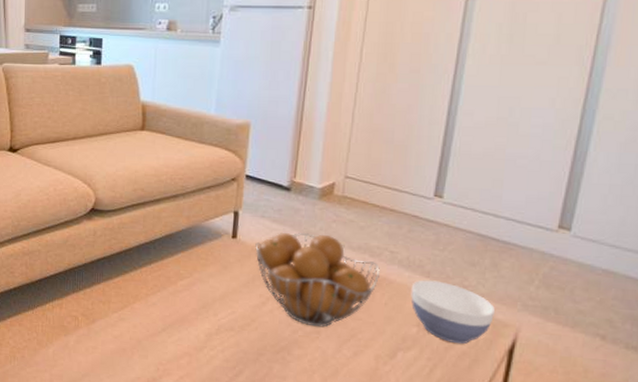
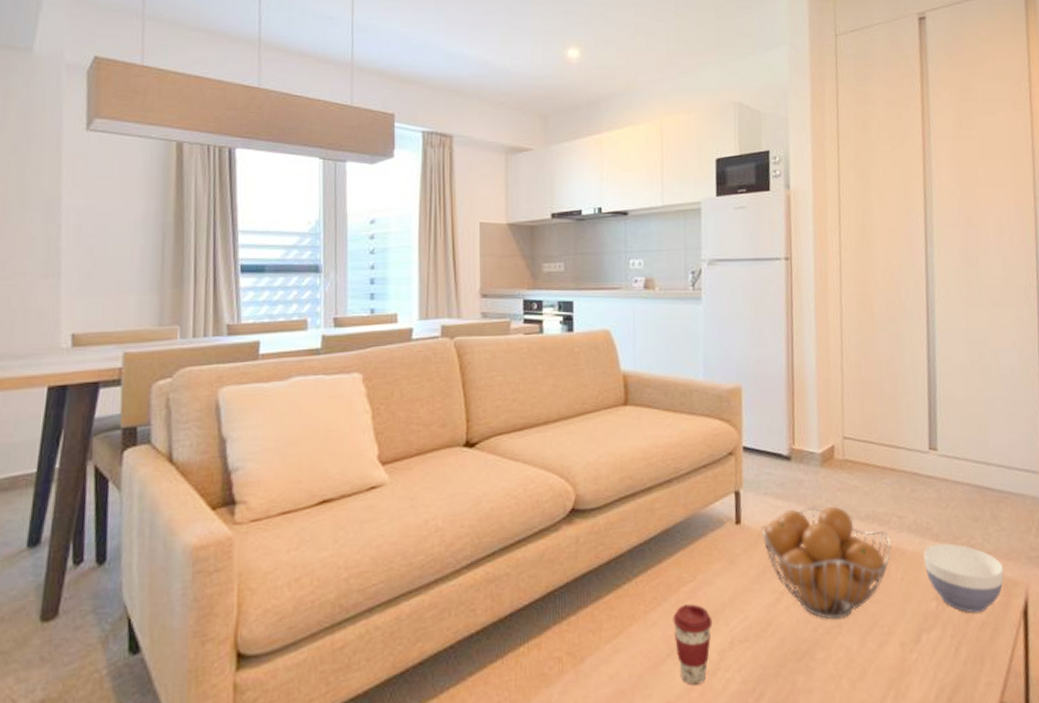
coffee cup: none [169,294,204,355] -> present [672,604,713,685]

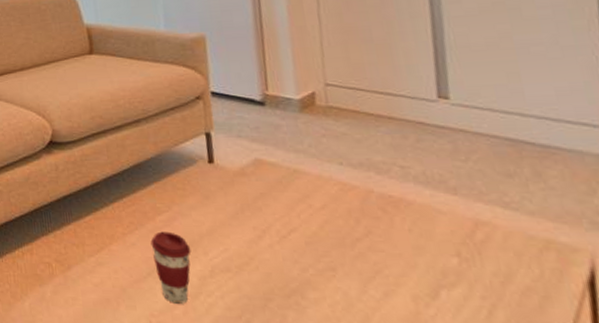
fruit basket: present [761,506,892,620] -> none [236,150,394,263]
bowl: present [923,543,1004,614] -> none [437,198,556,277]

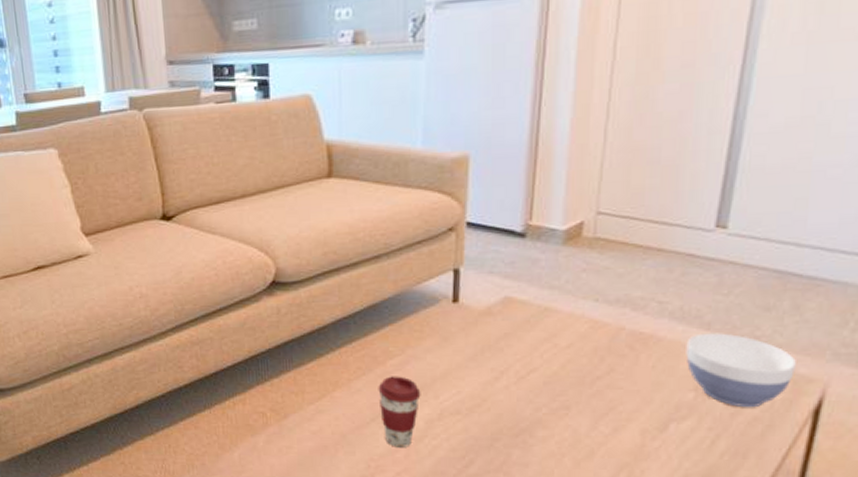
bowl: none [437,198,556,277] -> present [686,333,796,408]

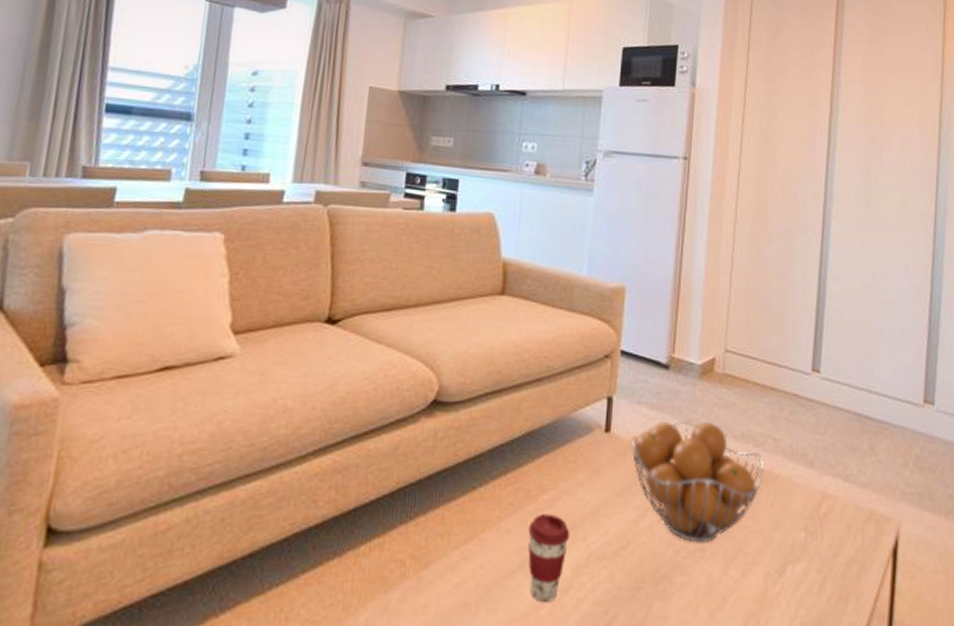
fruit basket: none [483,287,647,402] -> present [631,420,765,543]
bowl: present [686,333,796,408] -> none [796,471,876,548]

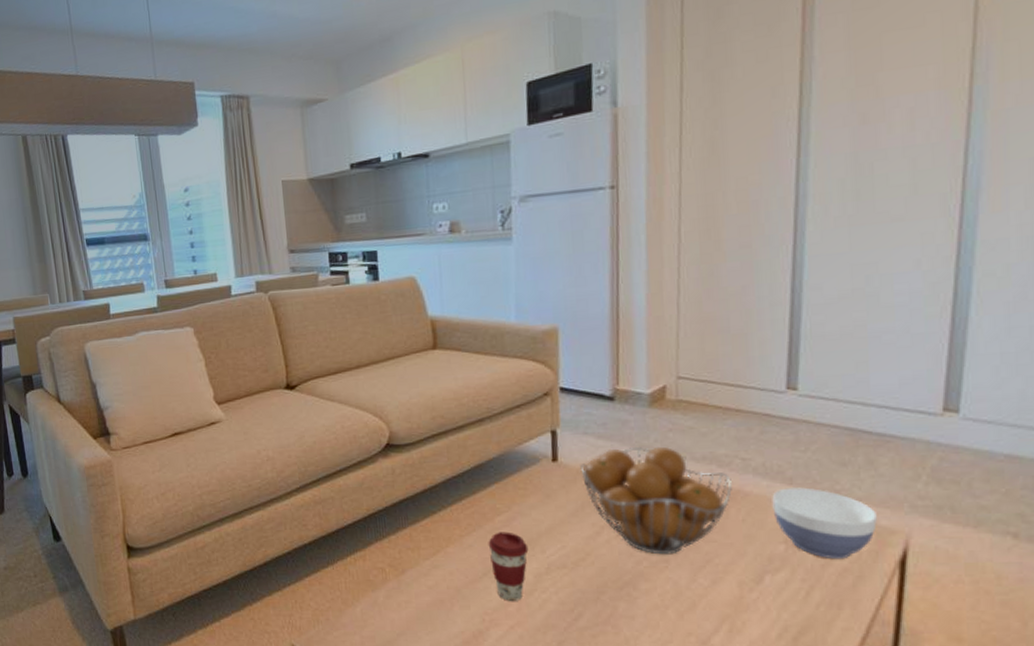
bowl: none [796,471,876,548] -> present [772,487,877,560]

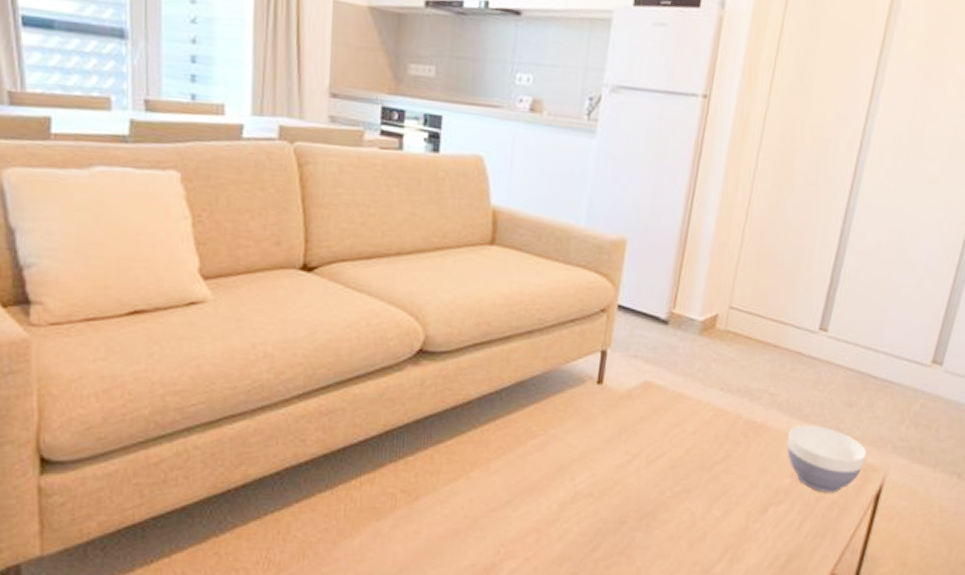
coffee cup: present [488,531,529,601] -> none [516,456,558,531]
fruit basket: present [580,446,733,555] -> none [624,374,759,485]

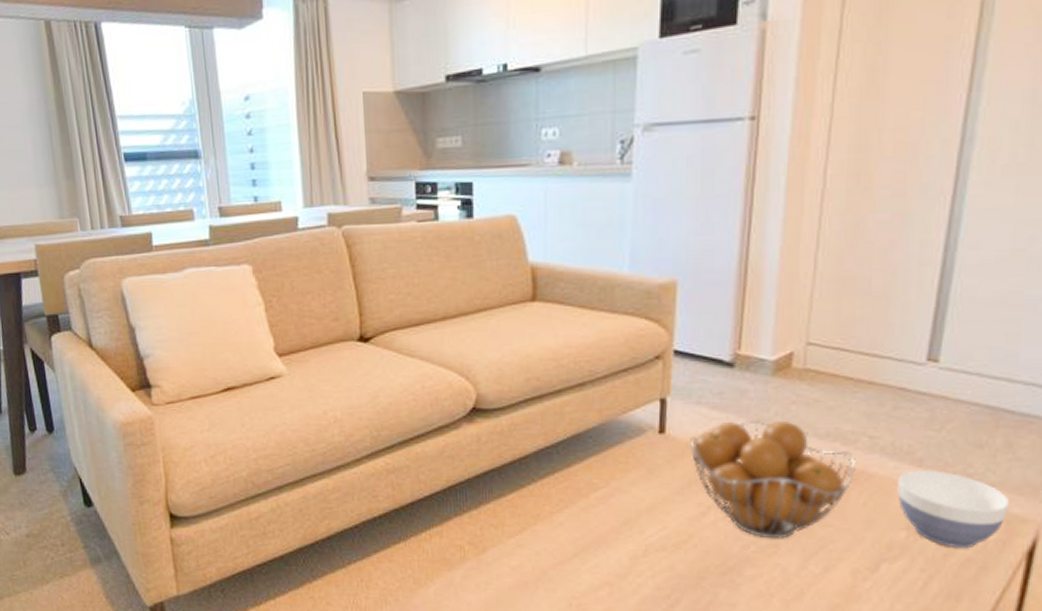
fruit basket: none [624,374,759,485] -> present [690,419,857,539]

